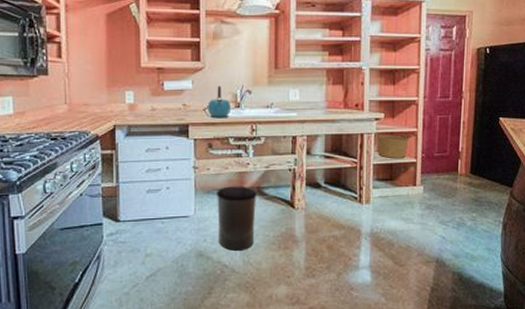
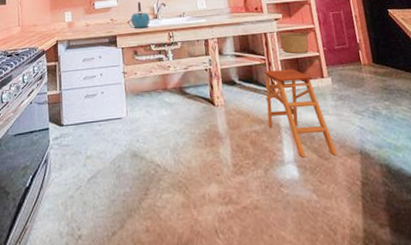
waste bin: present [216,186,257,251] -> none [143,87,182,150]
step ladder: none [348,174,413,264] -> present [264,69,337,158]

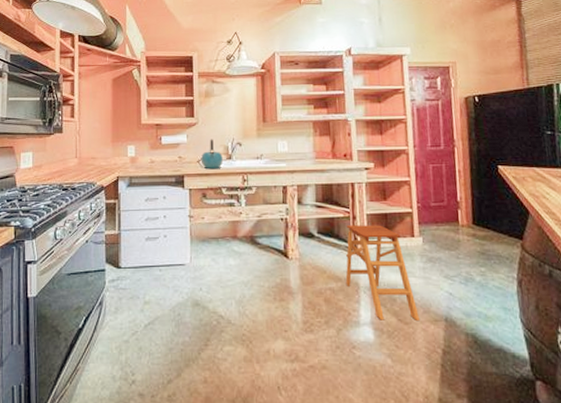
basket: present [279,30,309,54] -> none [368,183,401,209]

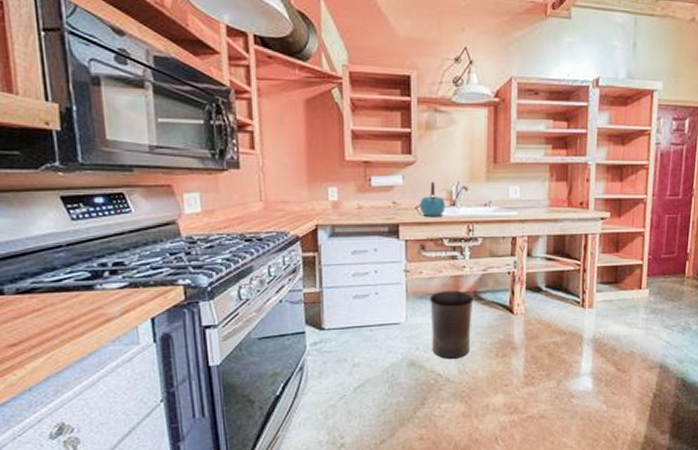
waste bin: none [210,235,251,301] -> present [429,290,474,359]
step ladder: present [345,225,419,320] -> none [570,277,637,370]

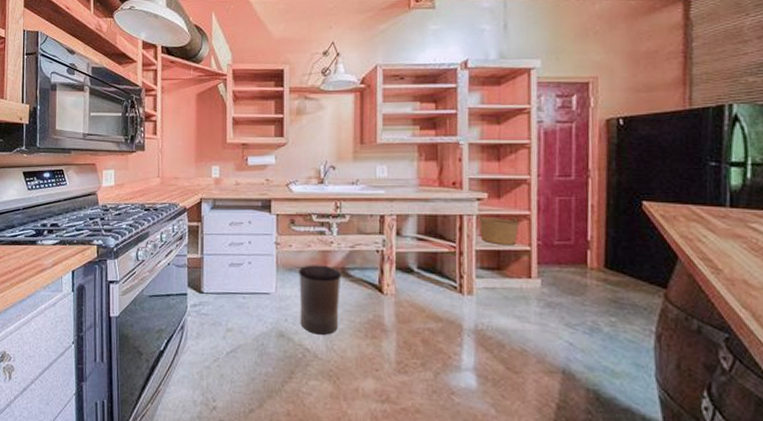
kettle: present [419,181,446,216] -> none [289,161,315,193]
basket: none [602,234,634,261] -> present [480,216,519,246]

